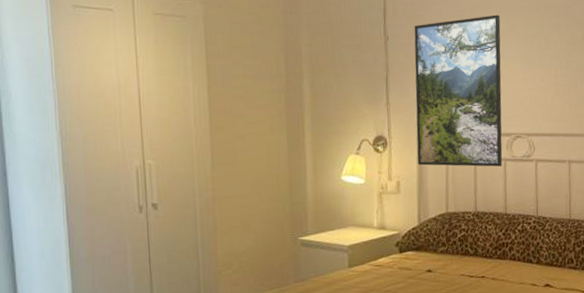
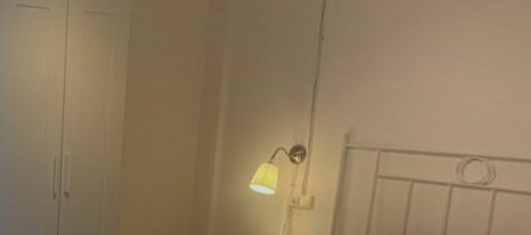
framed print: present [414,15,503,167] -> none [338,11,473,192]

